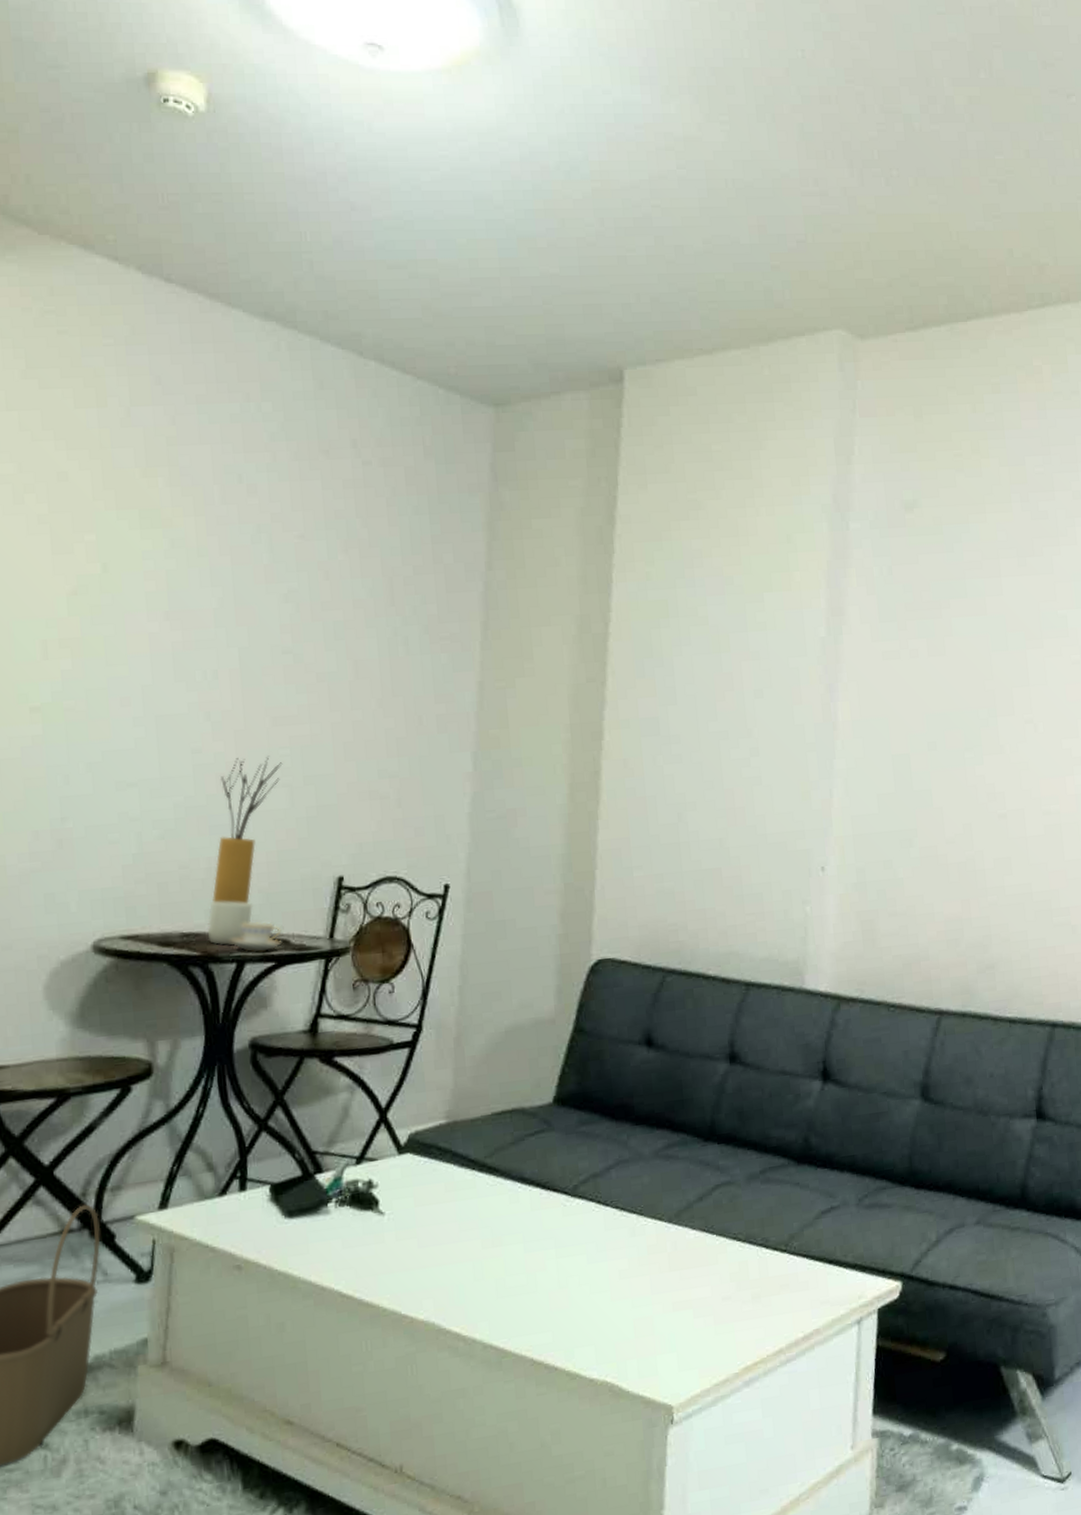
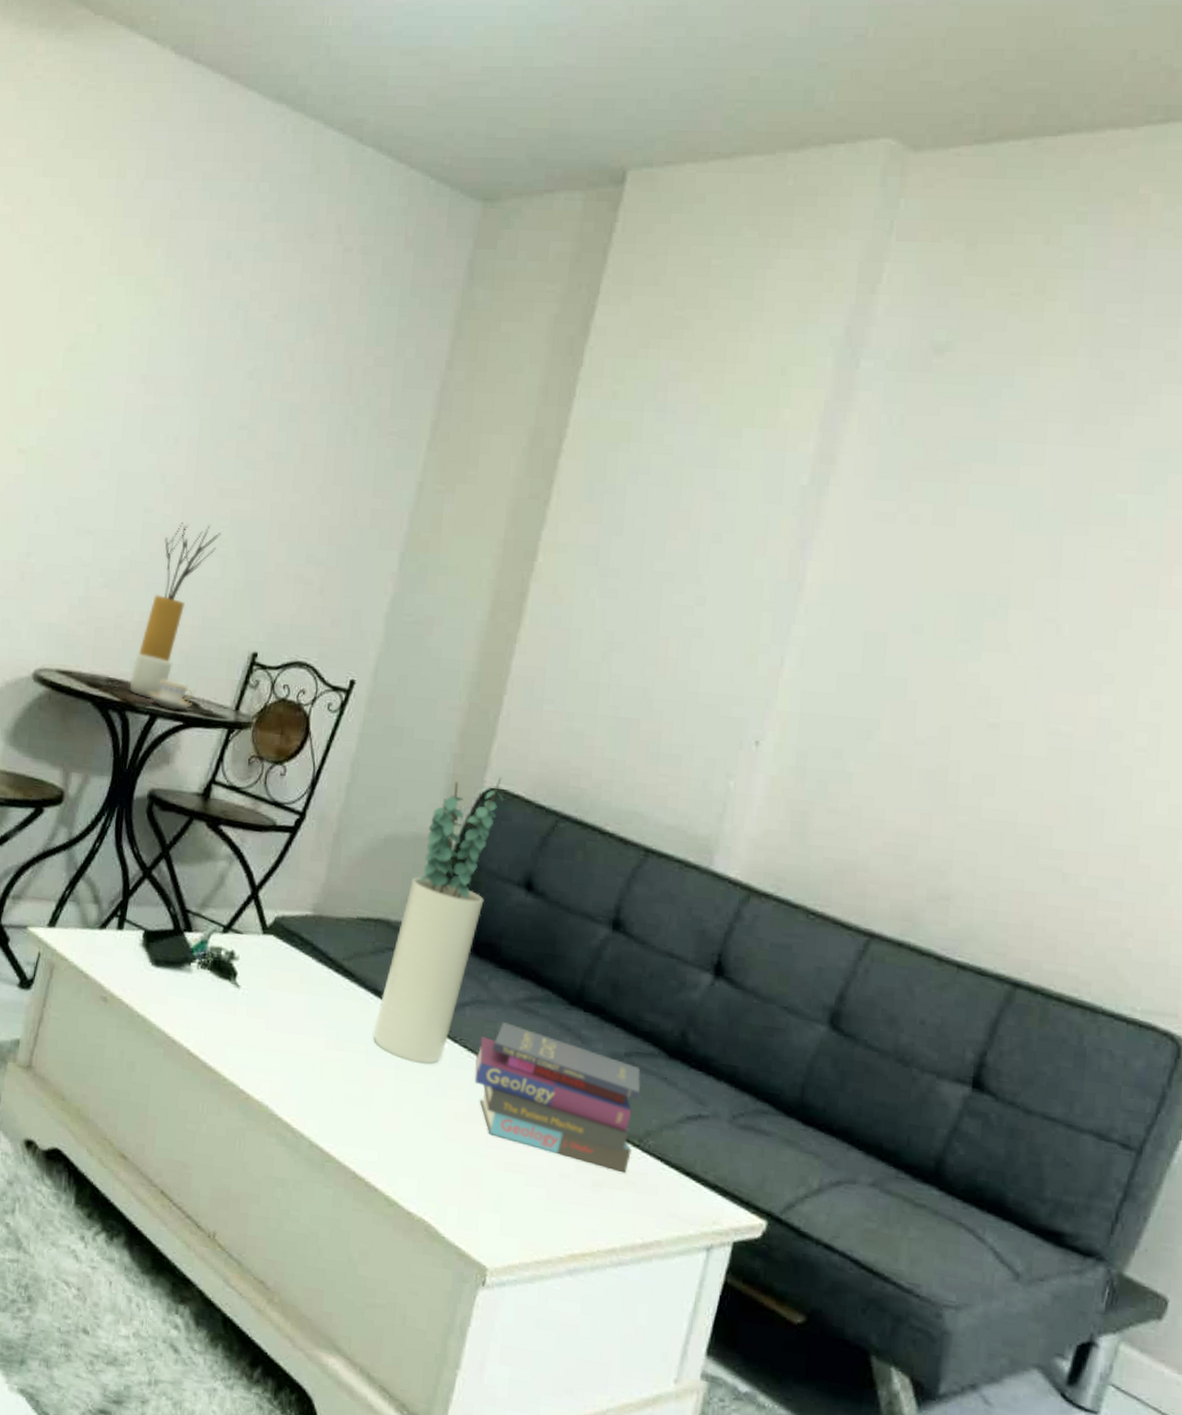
vase: none [526,947,612,1238] -> present [372,777,503,1065]
books: none [628,1173,781,1282] -> present [474,1022,641,1174]

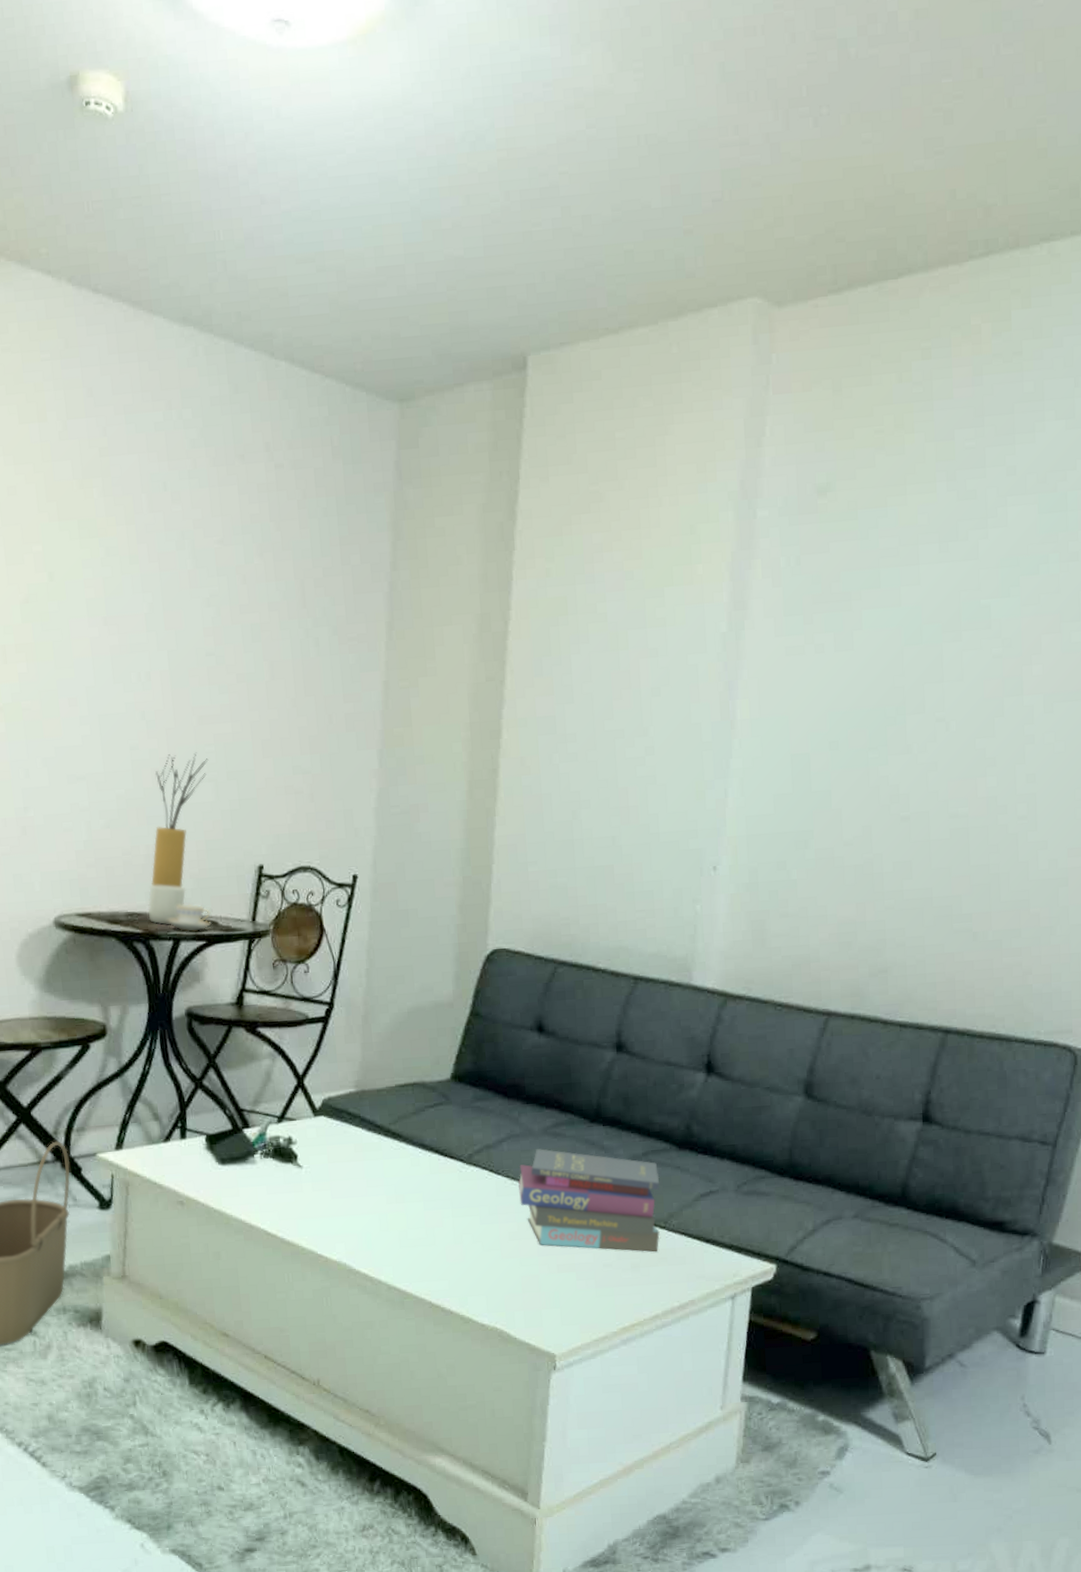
vase: present [372,777,503,1065] -> none [426,938,506,1200]

